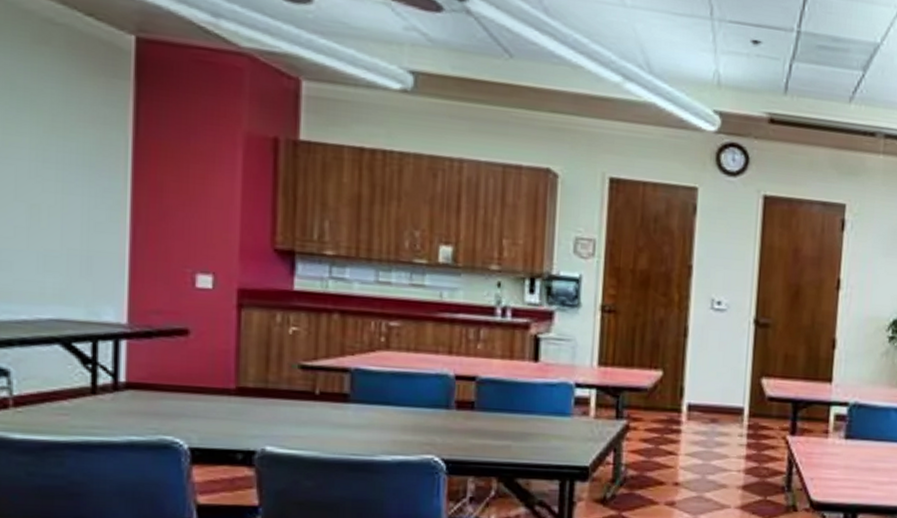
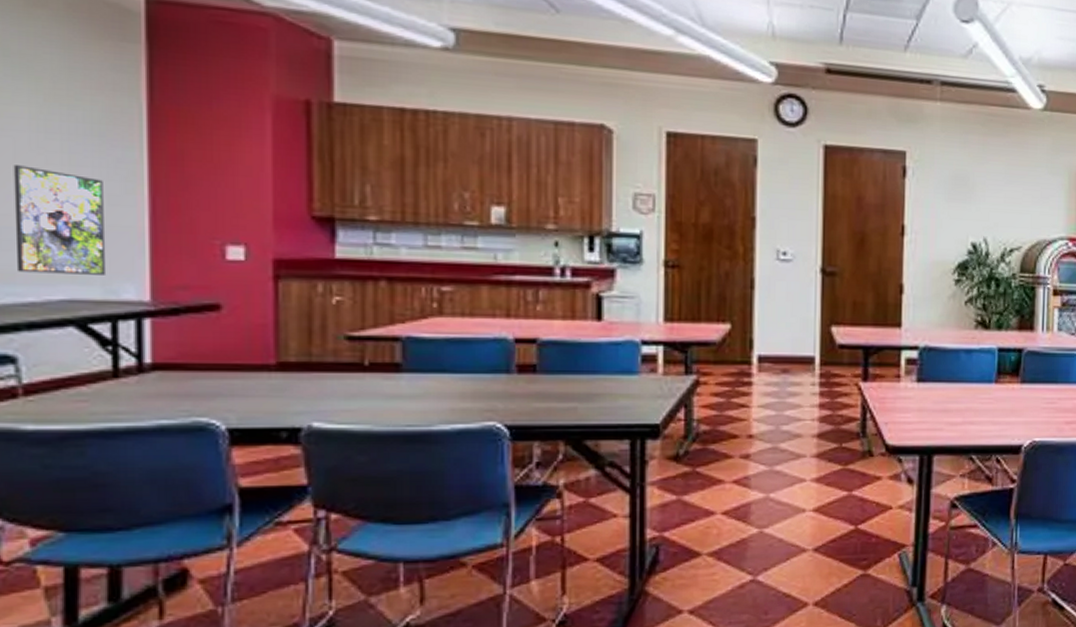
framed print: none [13,191,91,298] -> present [13,165,107,275]

